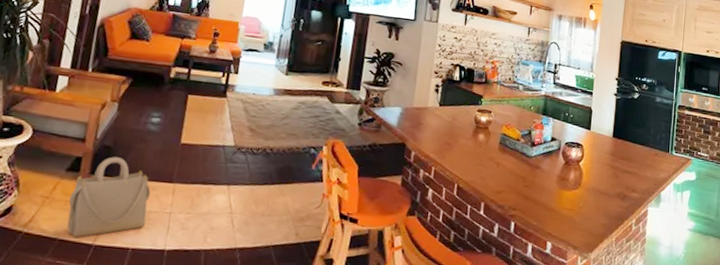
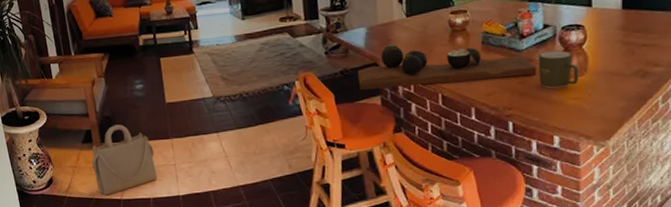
decorative tray: none [384,128,541,182] -> present [357,44,537,90]
mug: none [541,162,575,198] -> present [538,50,579,89]

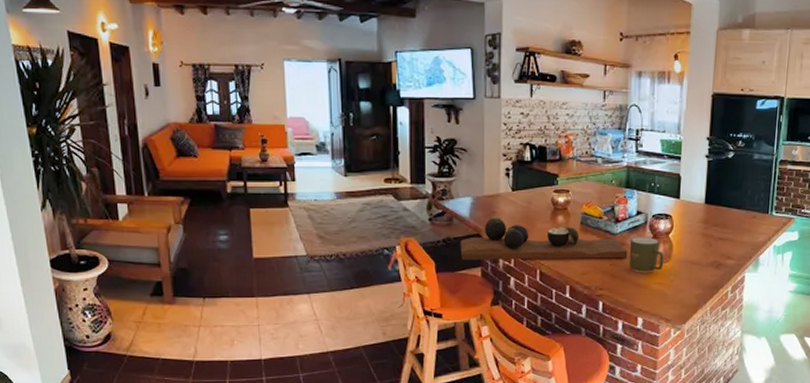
handbag: present [91,124,157,196] -> none [160,278,237,356]

